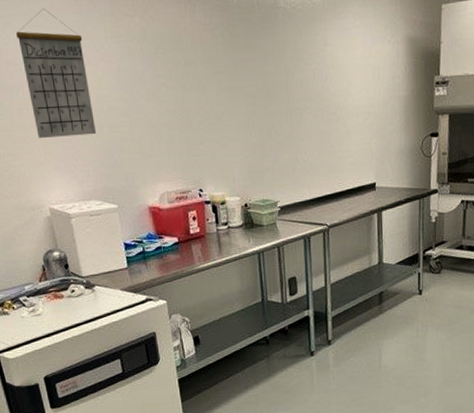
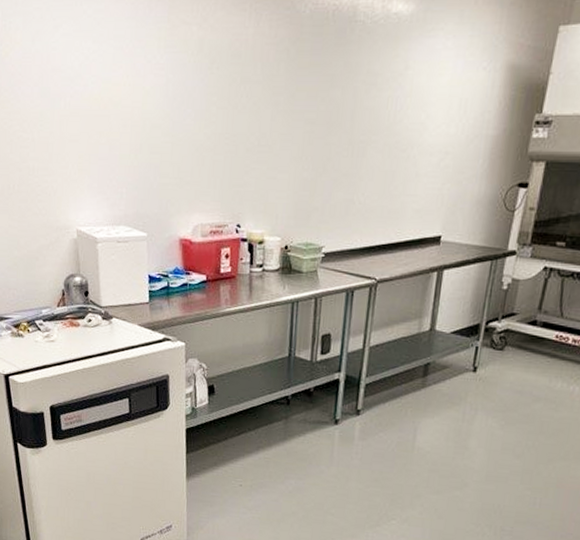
calendar: present [16,7,97,138] -> none [66,10,136,154]

